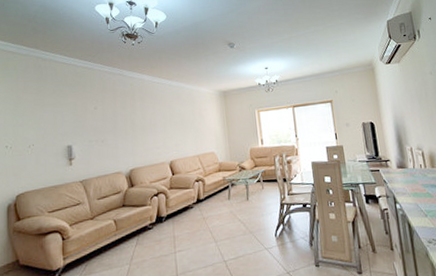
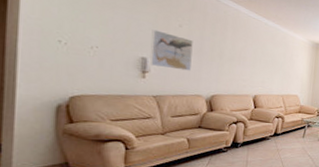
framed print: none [73,117,109,152] -> present [149,29,193,71]

